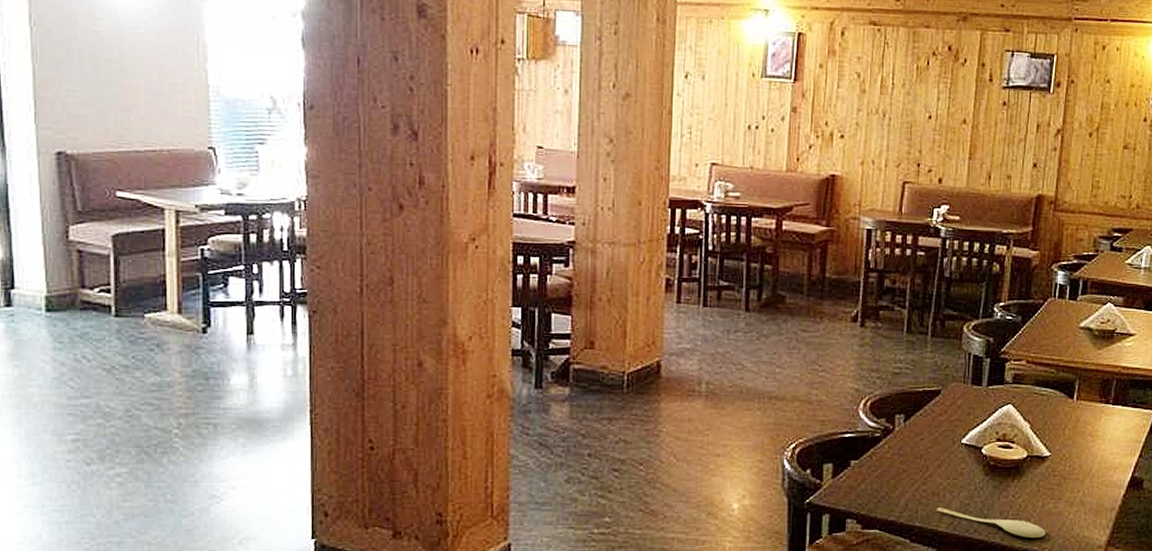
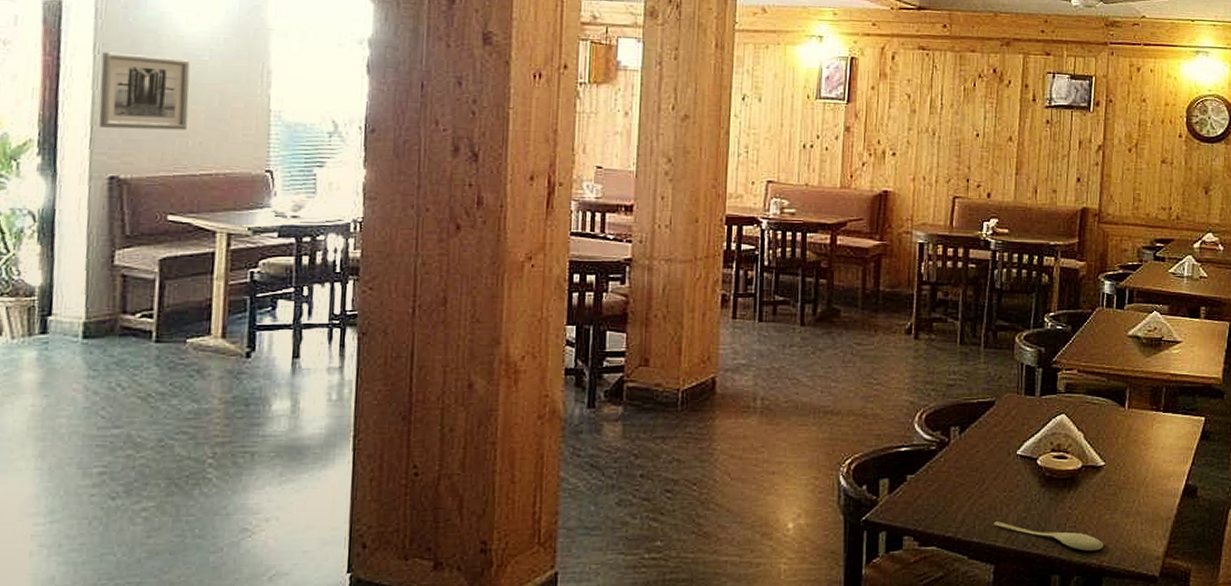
wall art: none [39,24,128,106] -> present [99,52,191,130]

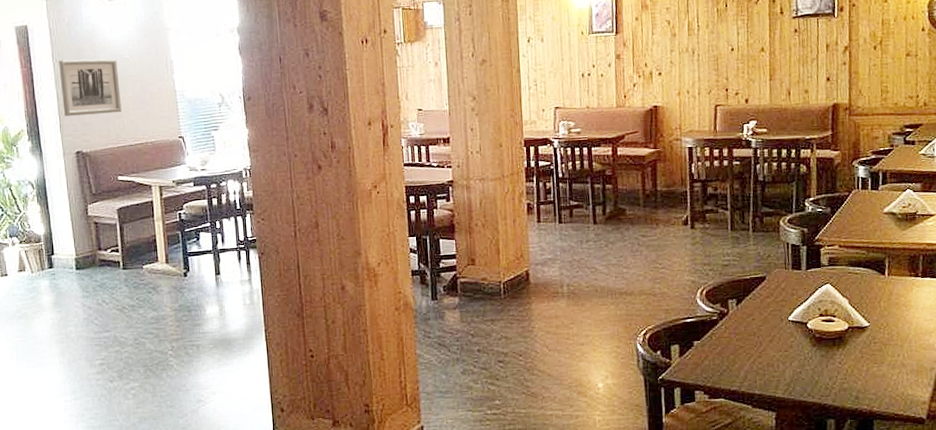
spoon: present [994,521,1103,552] -> none [772,376,873,399]

